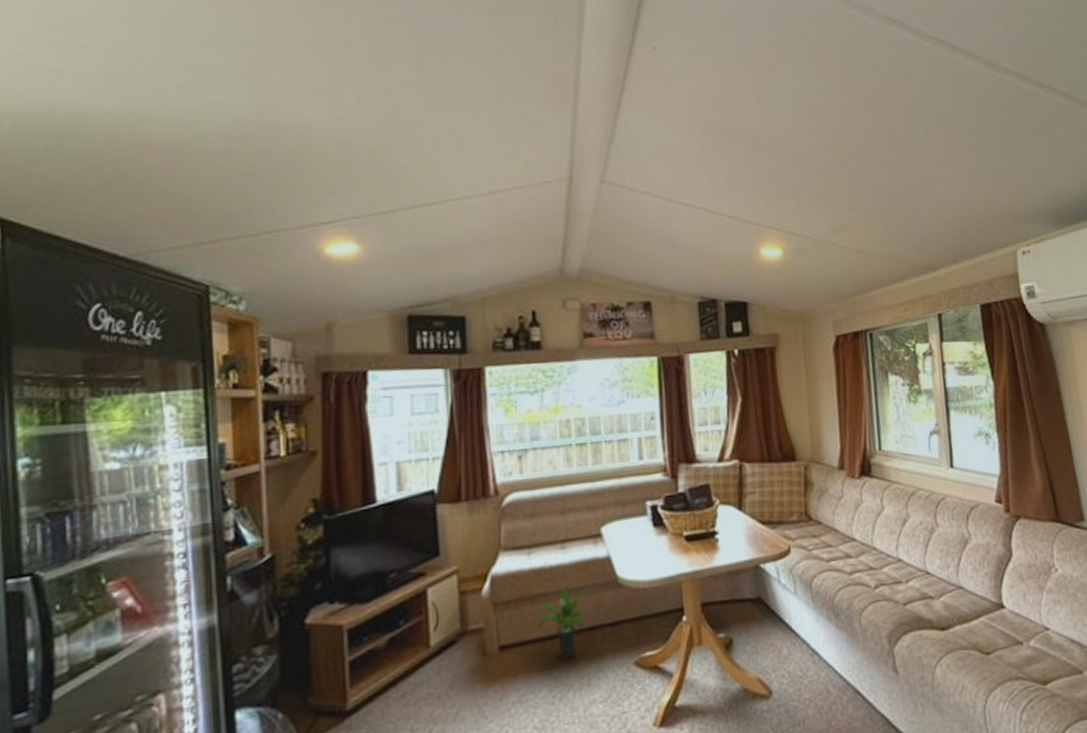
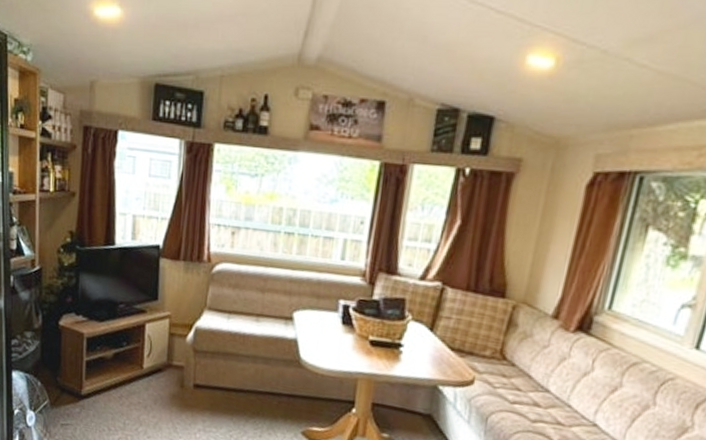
potted plant: present [537,588,590,661] -> none [226,354,272,412]

